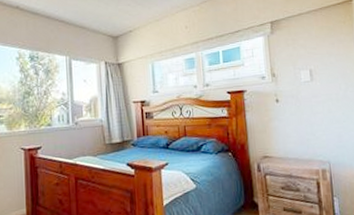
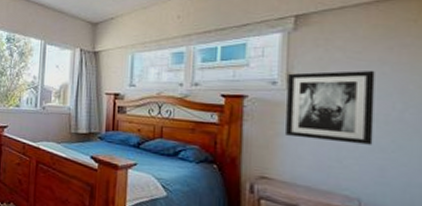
wall art: none [272,61,332,120] -> present [286,70,375,145]

